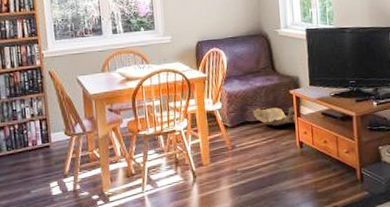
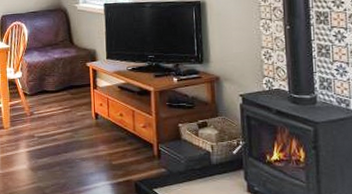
woven basket: present [252,103,302,126] -> none [50,76,98,96]

